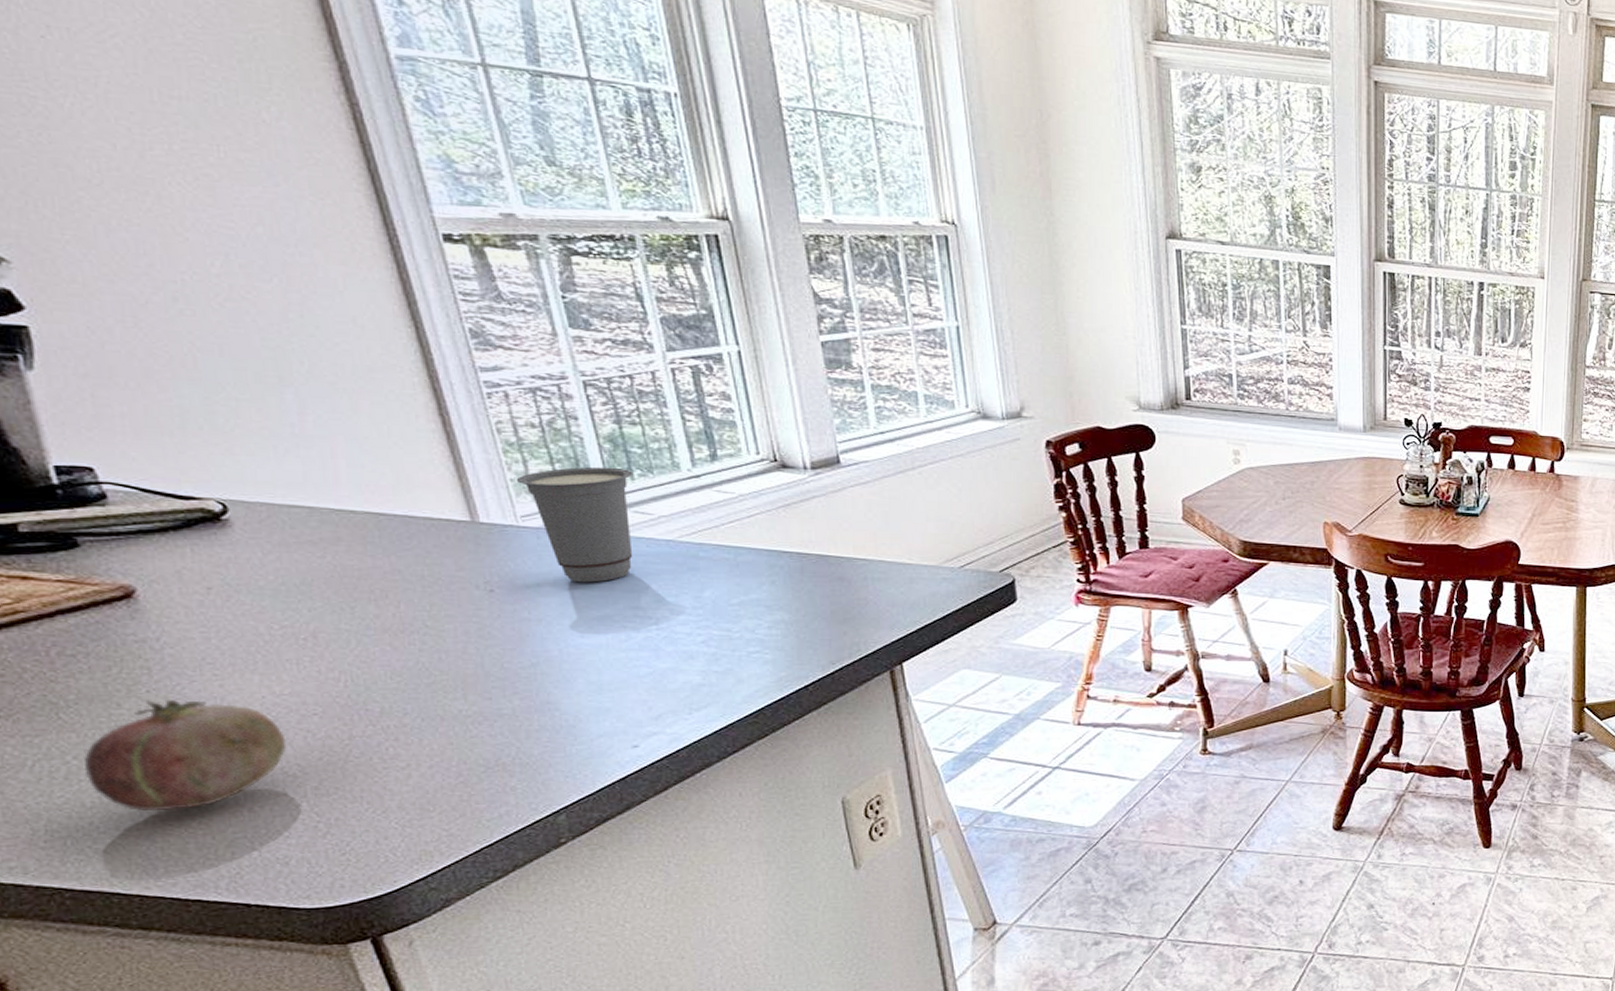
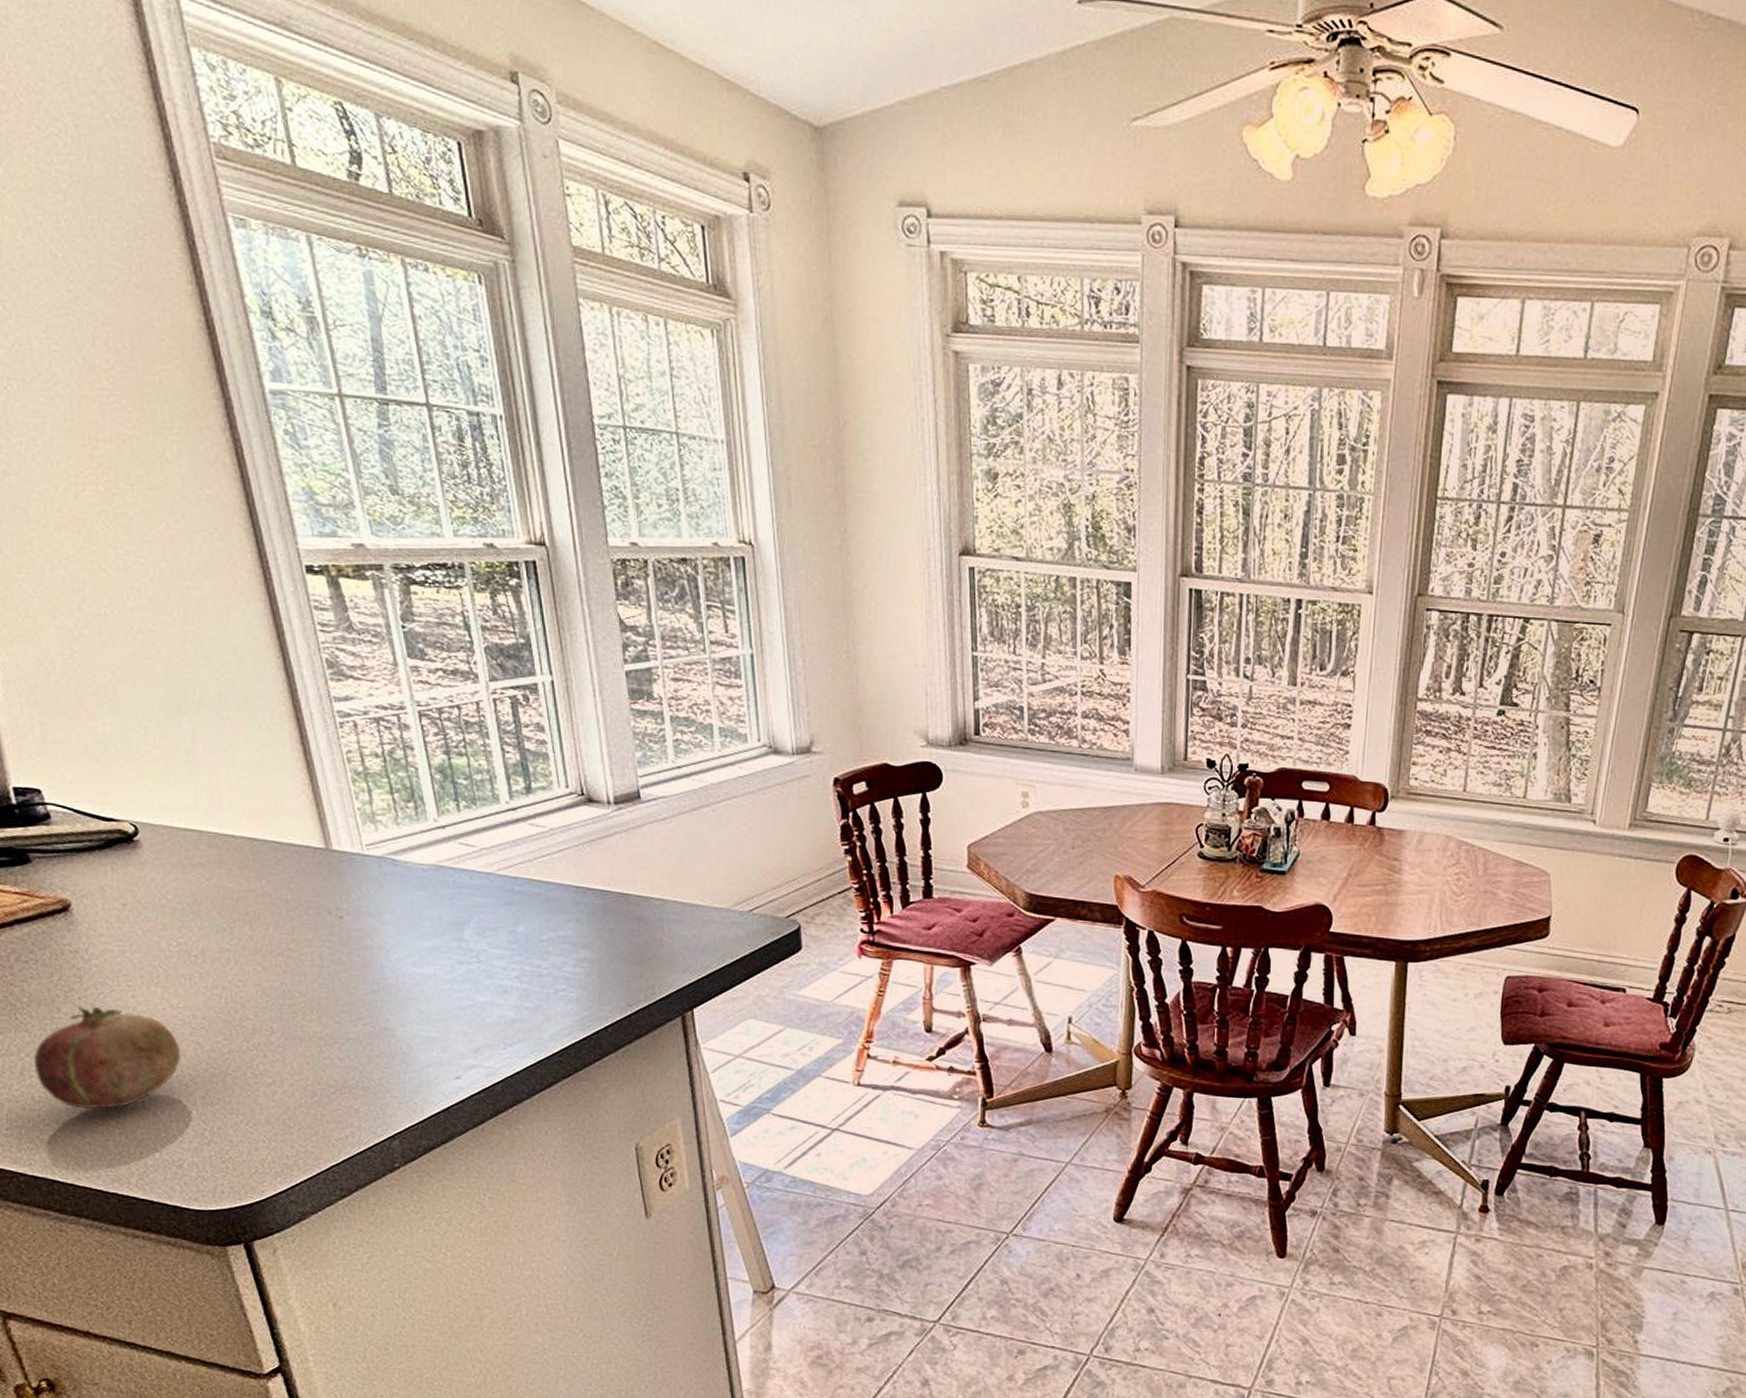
cup: present [516,467,634,583] -> none [362,797,460,913]

